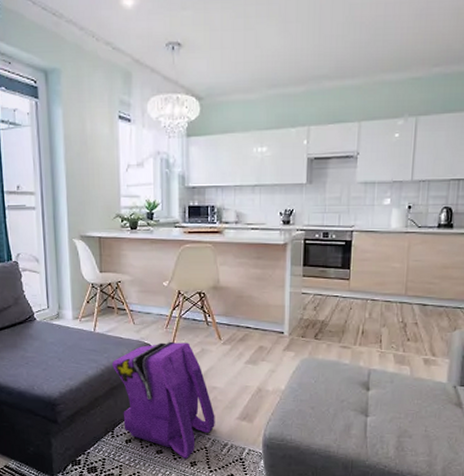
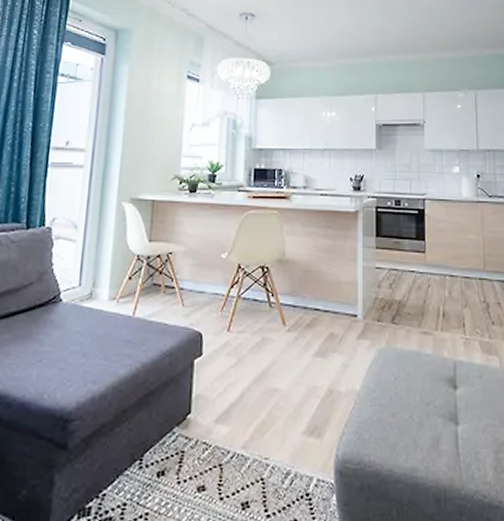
backpack: present [112,341,215,460] -> none [151,328,276,499]

